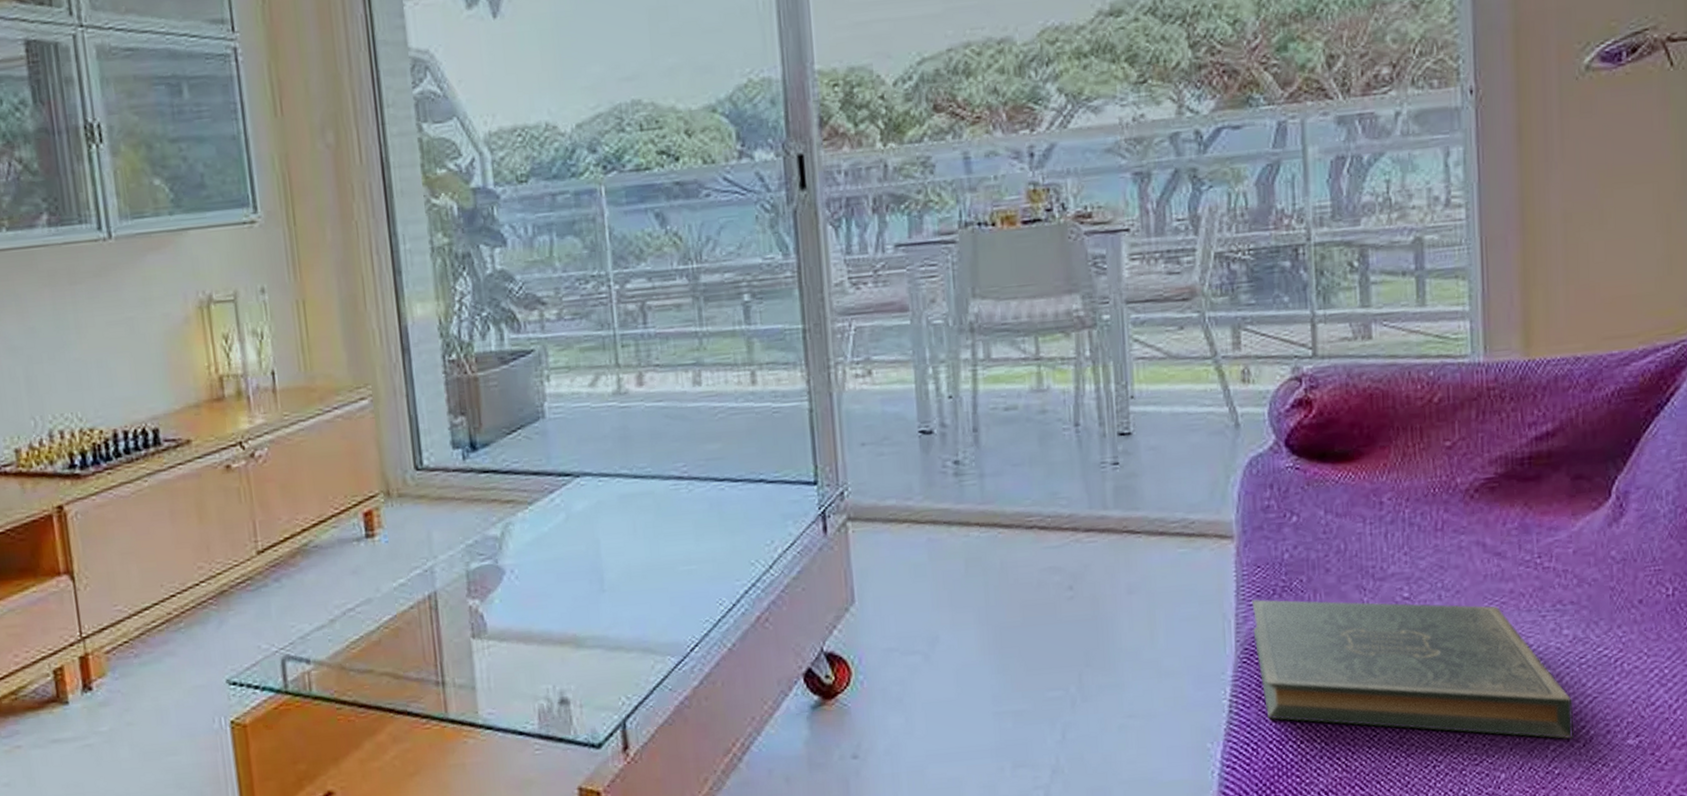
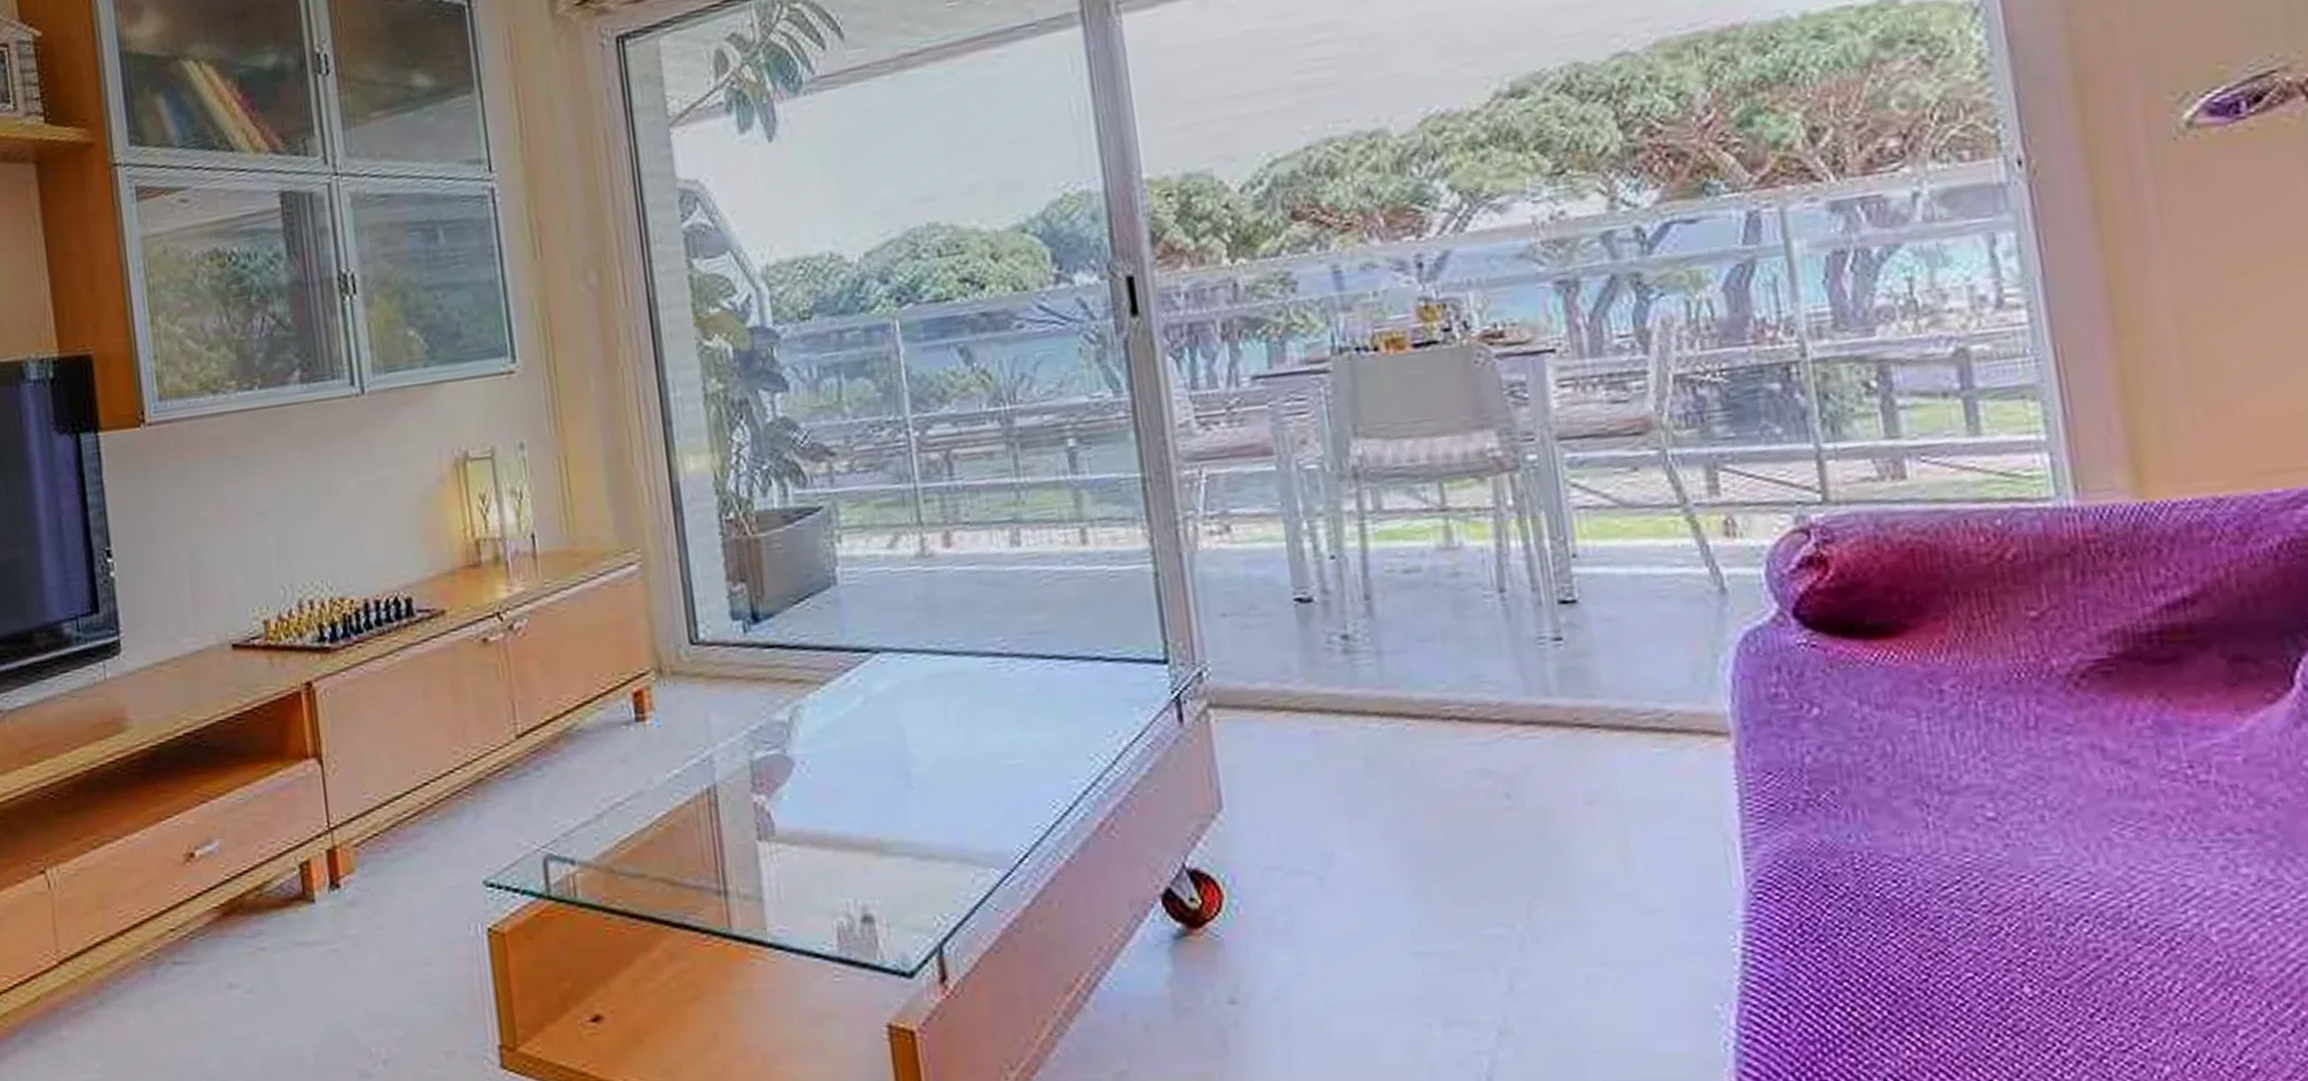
book: present [1251,599,1573,739] -> none [1763,816,2275,1022]

